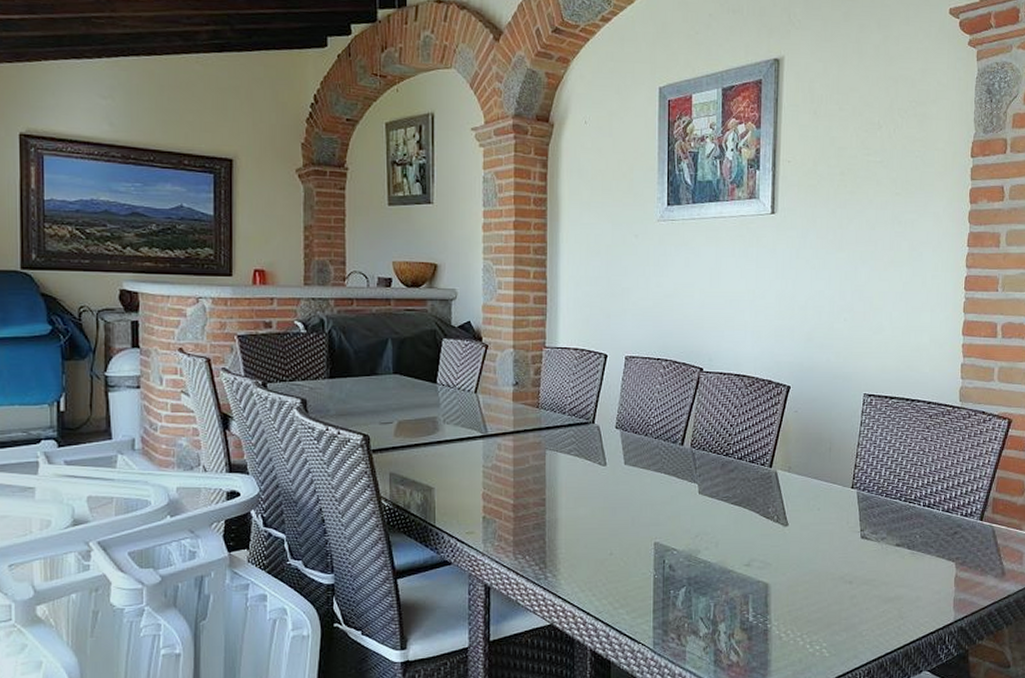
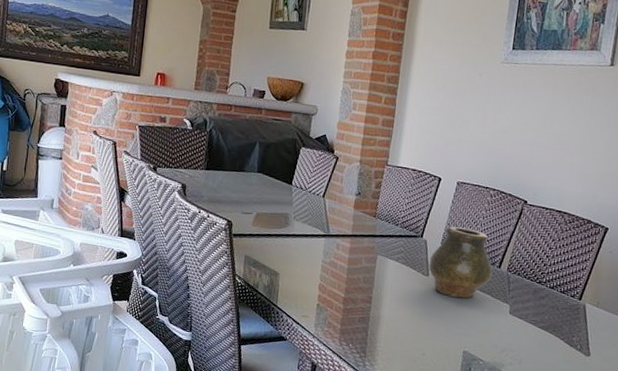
vase: none [605,405,675,484] -> present [428,226,493,299]

